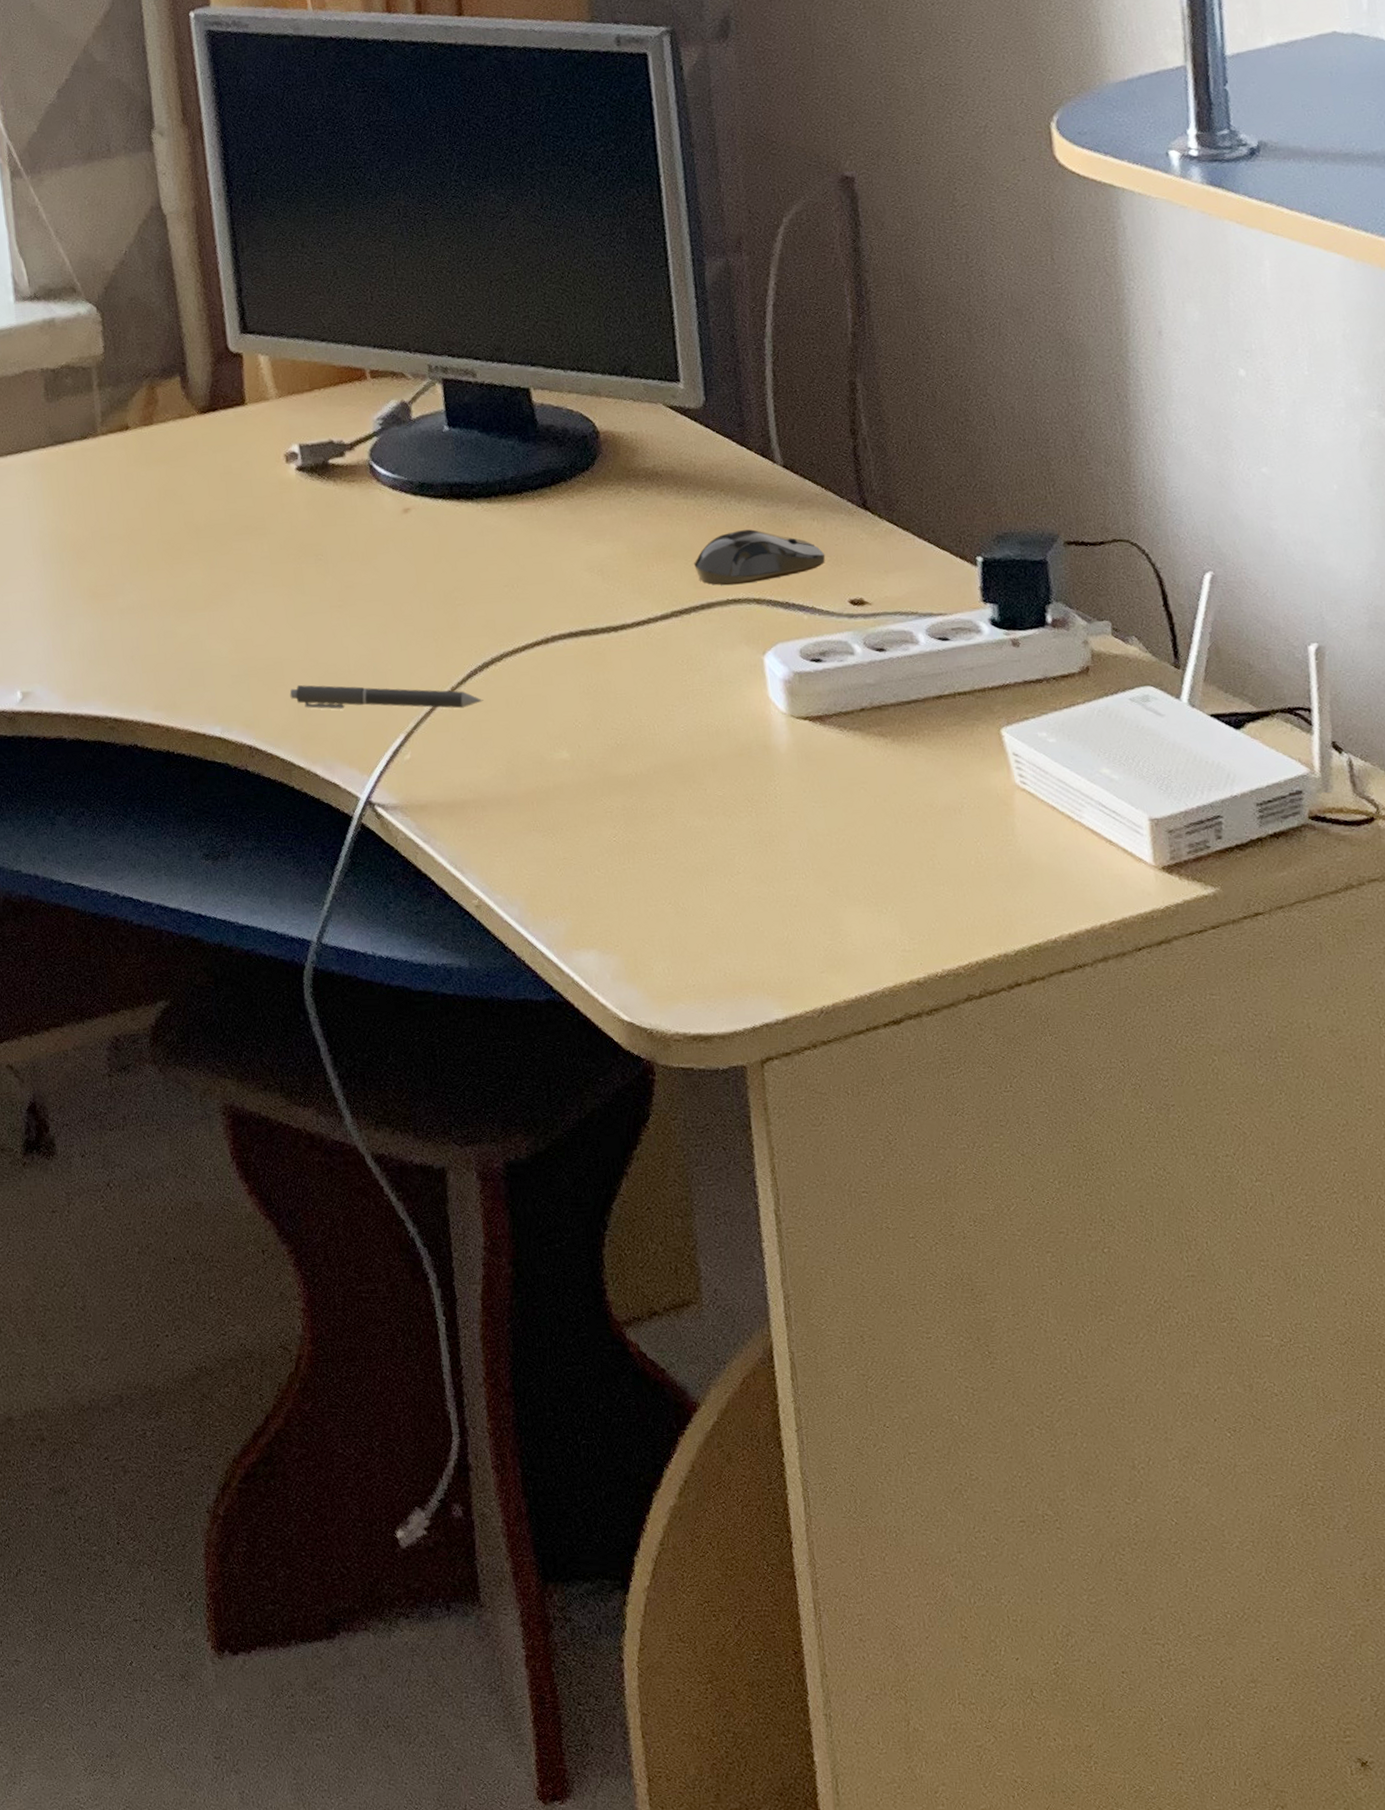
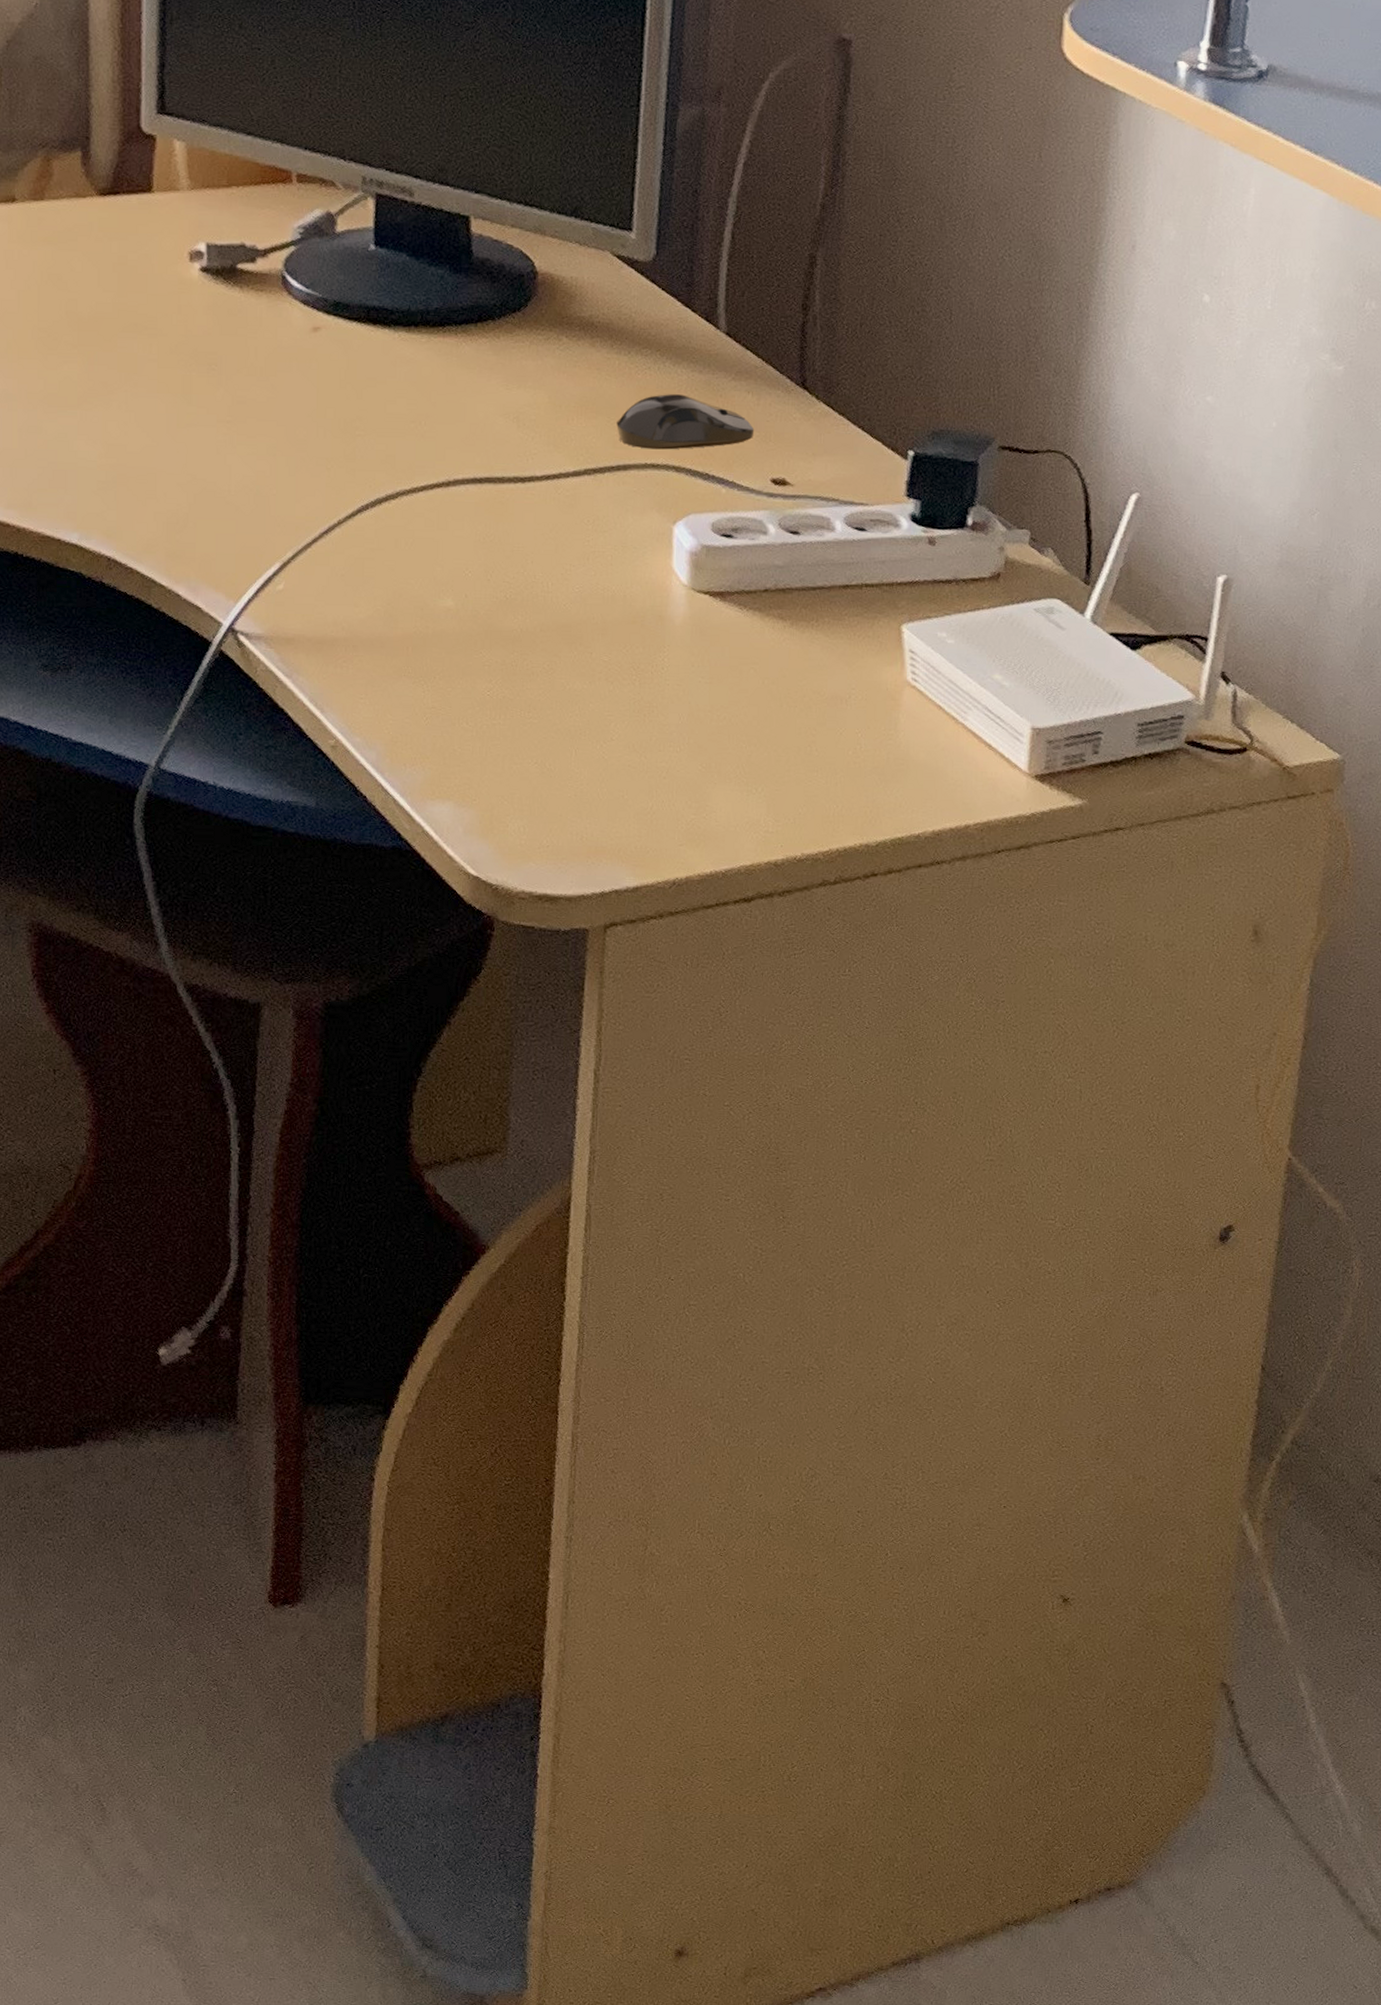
pen: present [289,685,484,710] -> none [160,500,371,543]

